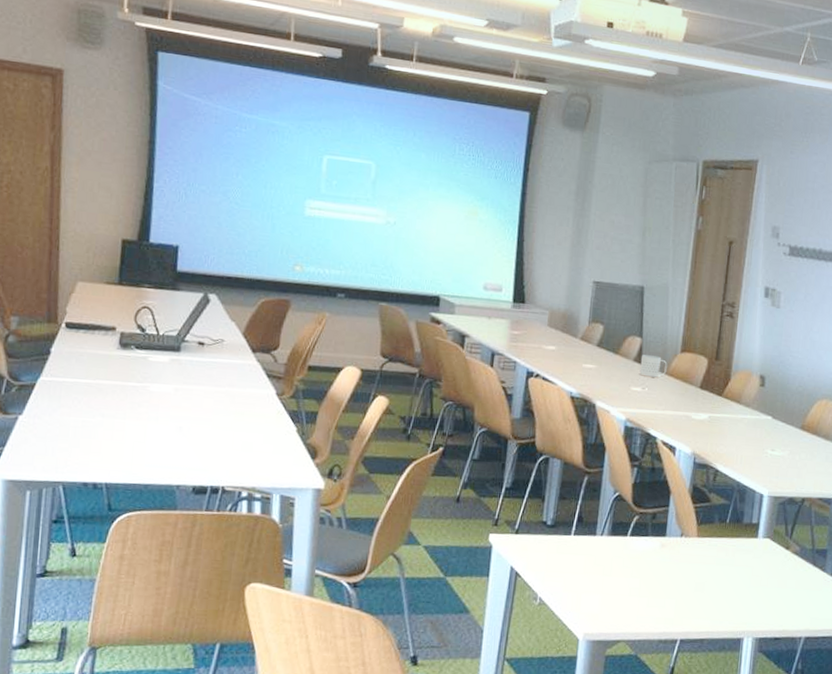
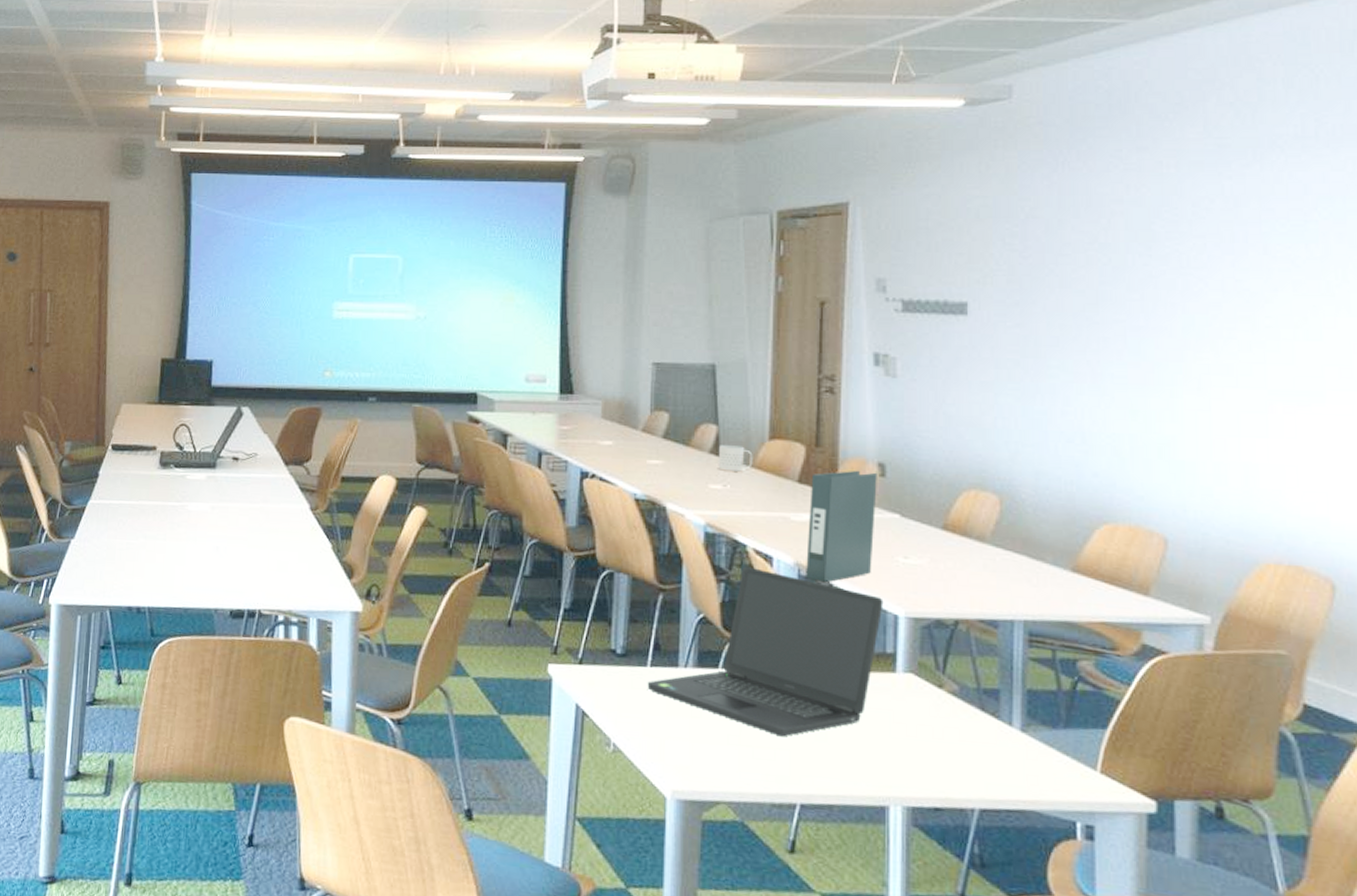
laptop: none [570,454,754,589] -> present [647,566,884,737]
binder: none [699,380,759,469] -> present [806,470,877,583]

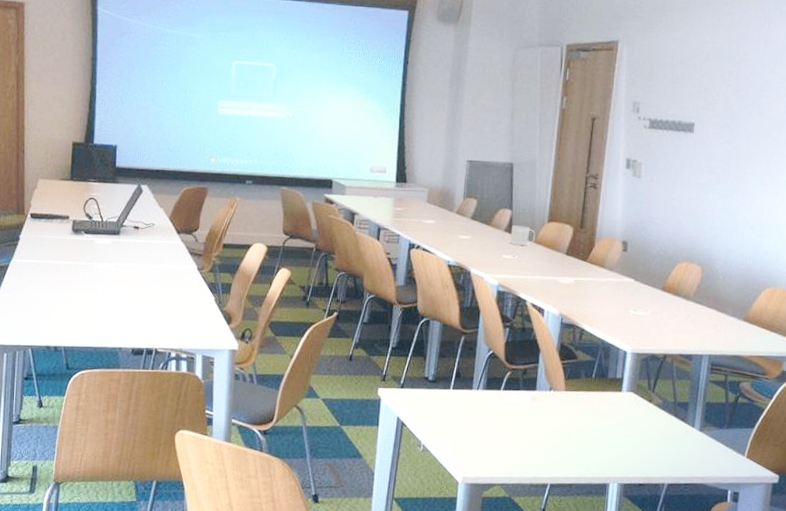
laptop: present [647,566,884,737] -> none [449,316,618,438]
binder: present [806,470,877,583] -> none [566,246,621,328]

